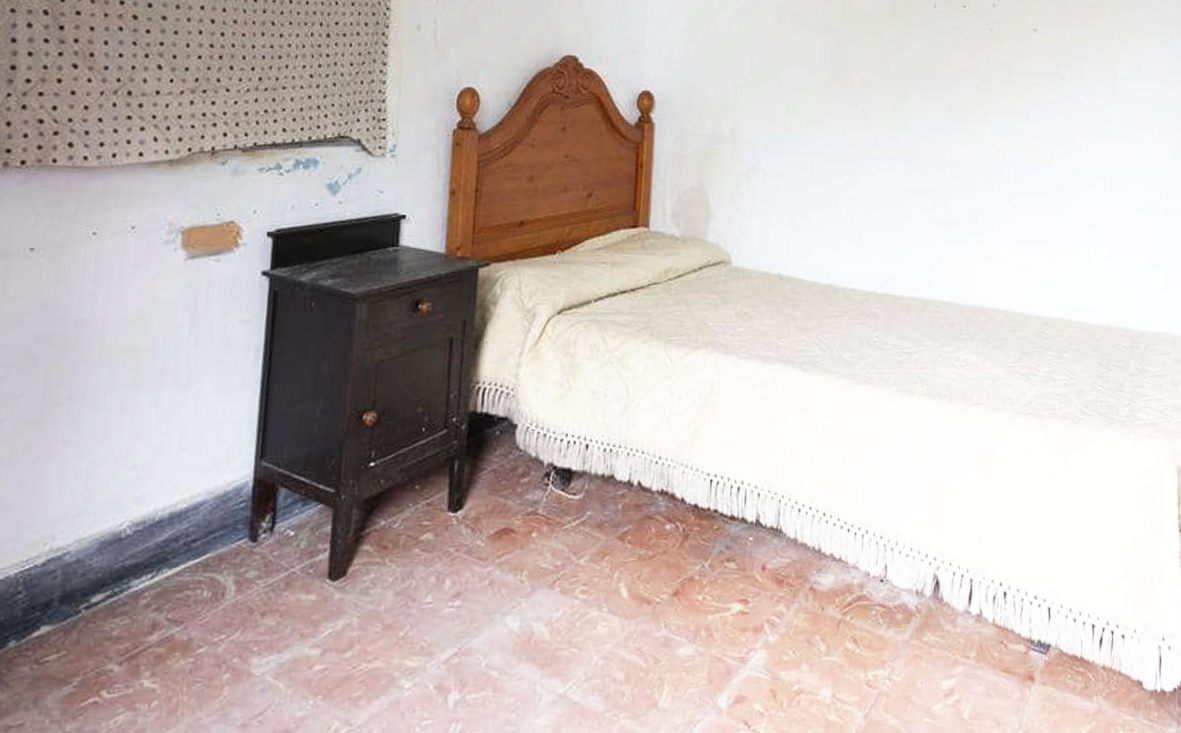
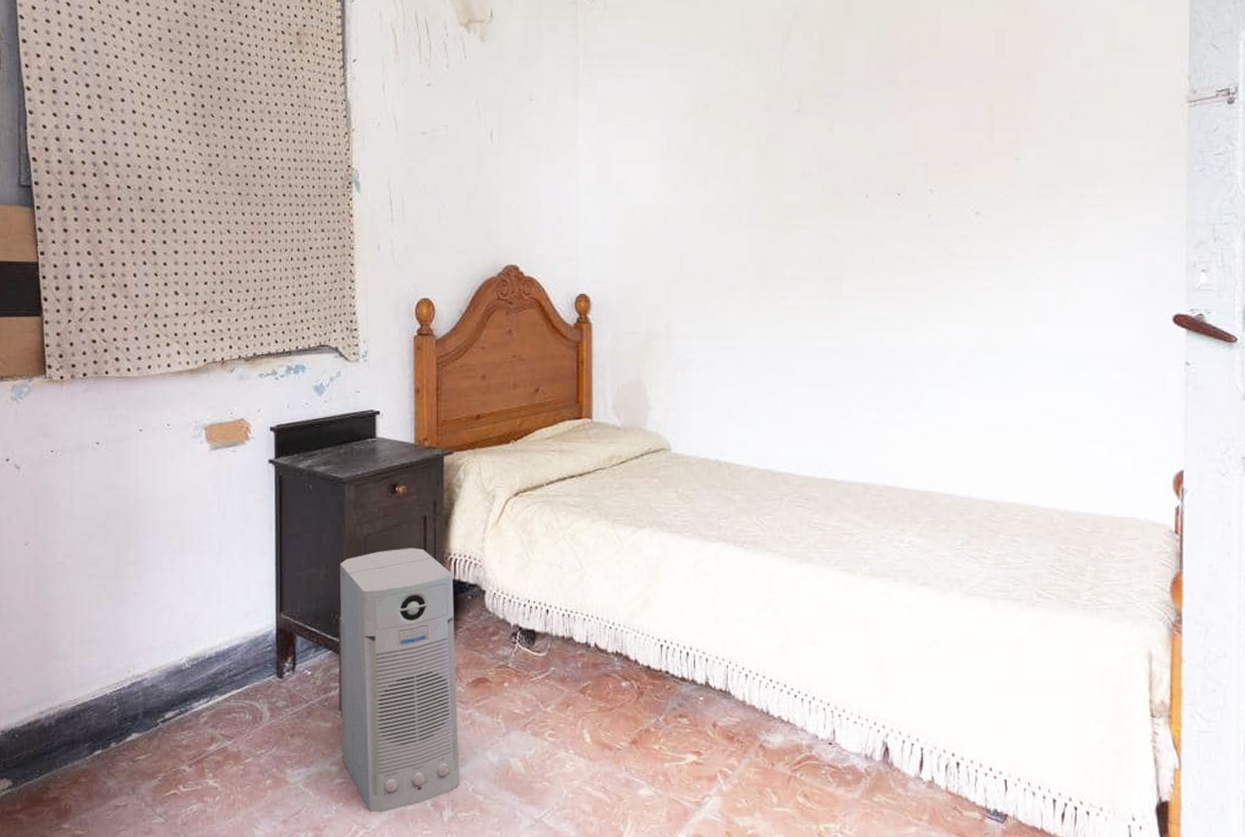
air purifier: none [326,376,480,703] -> present [339,548,460,813]

